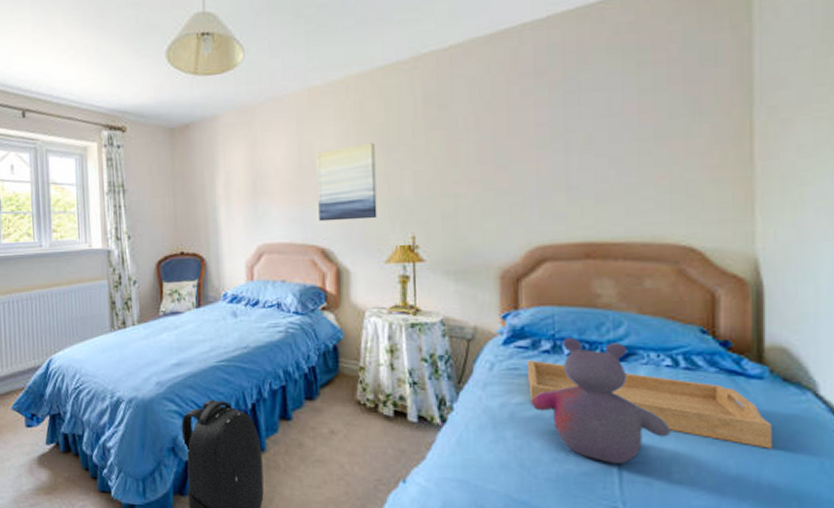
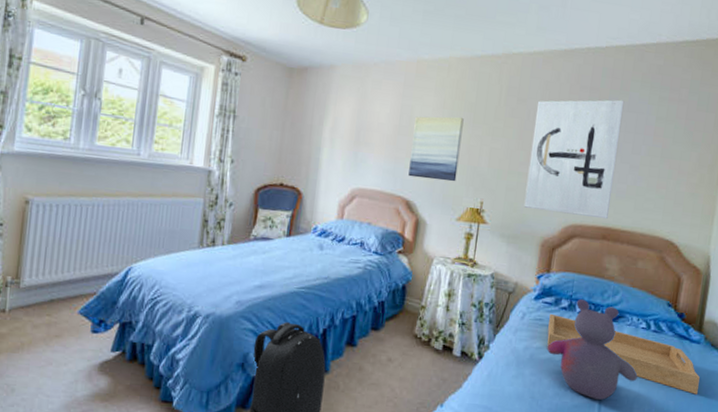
wall art: none [464,78,589,235] -> present [524,99,625,219]

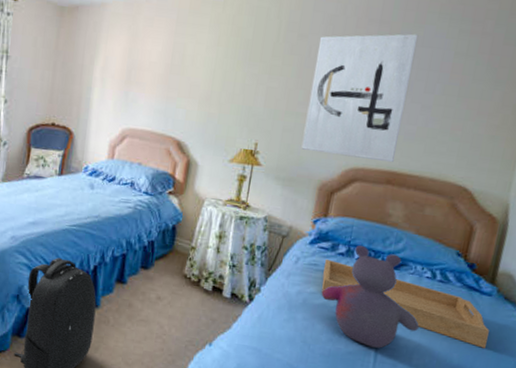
wall art: present [408,116,464,182] -> none [180,54,239,123]

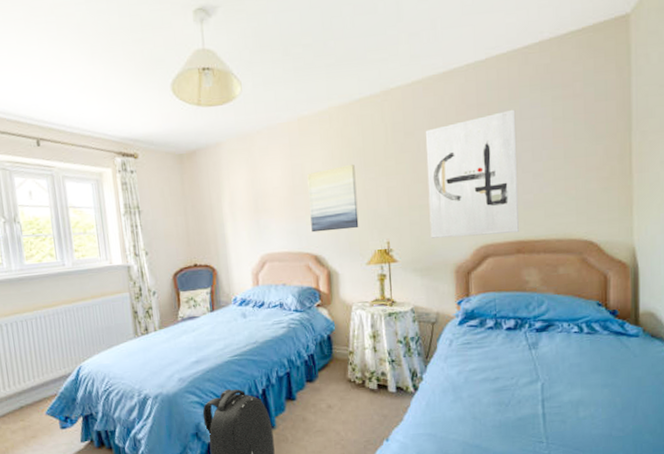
wall art: none [180,54,239,123] -> present [307,164,359,233]
stuffed bear: present [321,245,419,348] -> none [480,315,578,410]
serving tray: present [321,258,489,349] -> none [477,335,644,388]

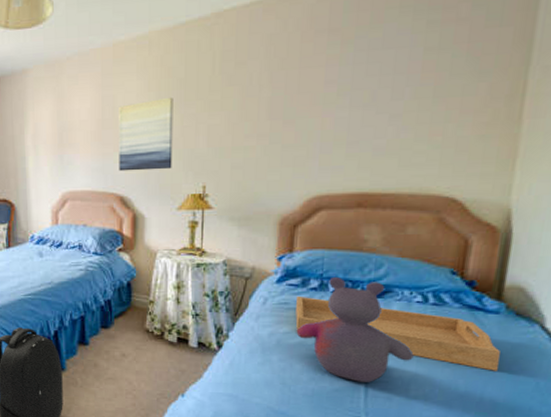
wall art: present [425,109,519,238] -> none [254,36,377,185]
serving tray: none [477,335,644,388] -> present [295,295,500,371]
stuffed bear: none [480,315,578,410] -> present [296,276,414,382]

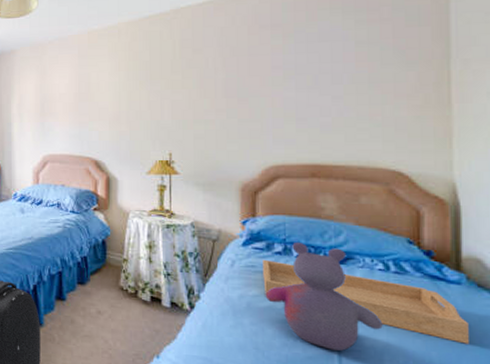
wall art: present [119,97,173,172] -> none [93,76,141,138]

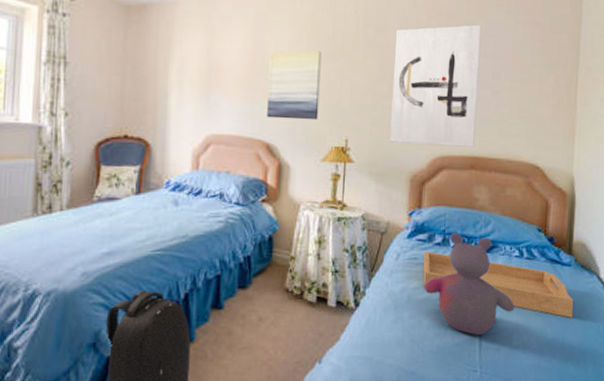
wall art: none [93,76,141,138] -> present [267,50,322,121]
wall art: none [214,31,315,156] -> present [390,24,482,148]

